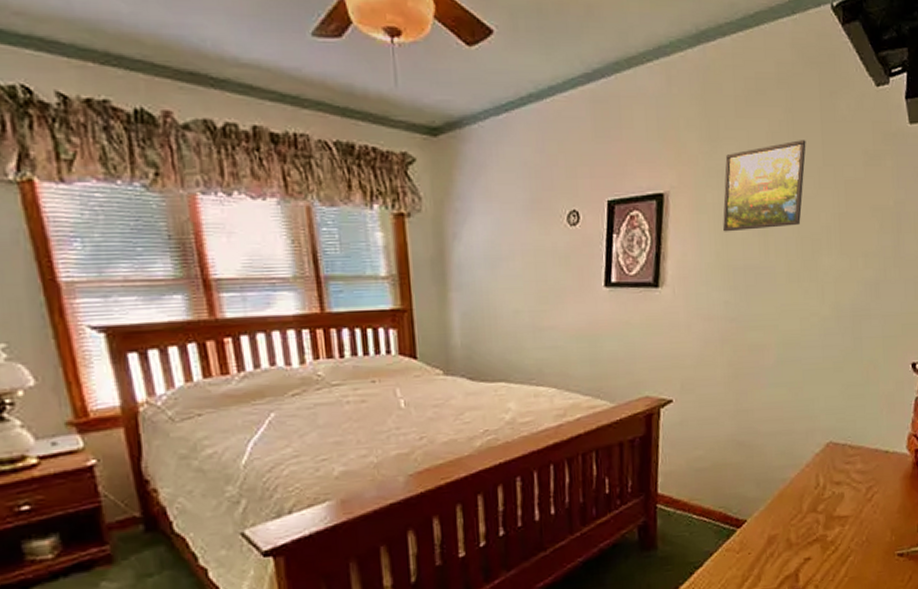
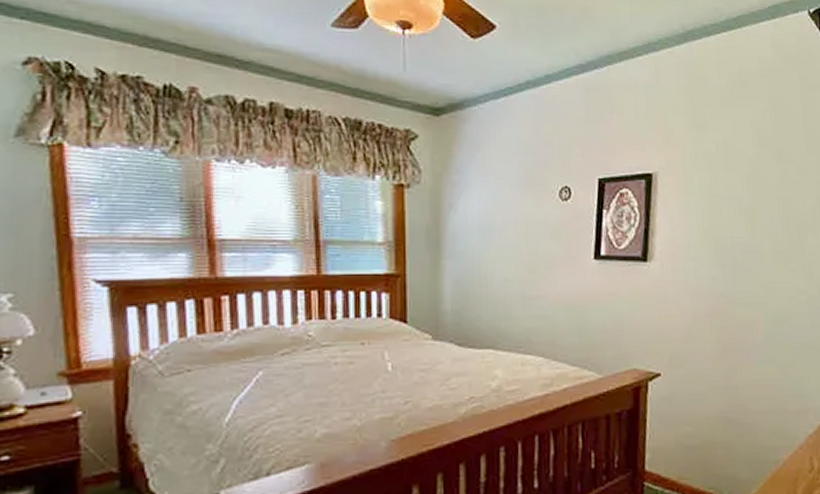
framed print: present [723,140,806,232] -> none [710,129,789,211]

